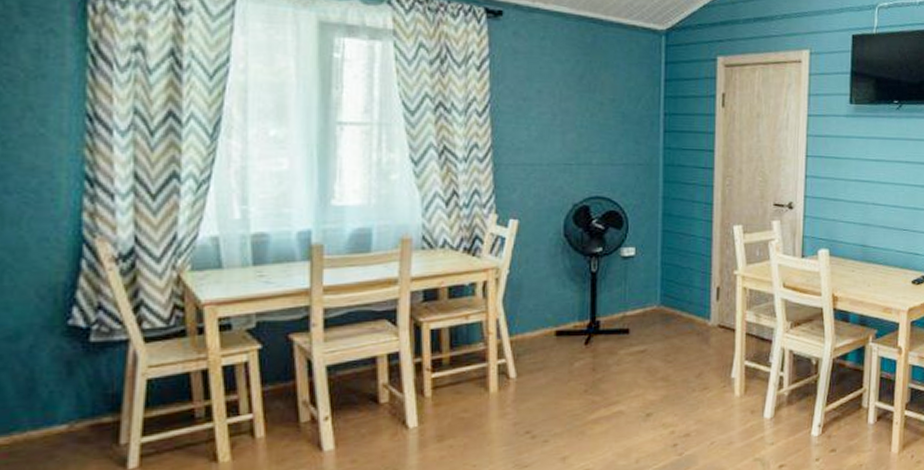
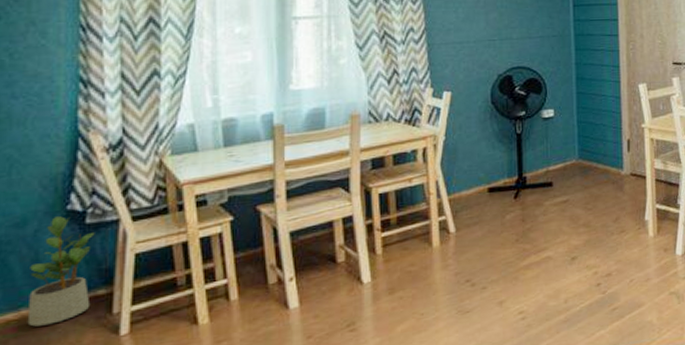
potted plant: none [20,332,101,454] -> present [27,216,95,327]

